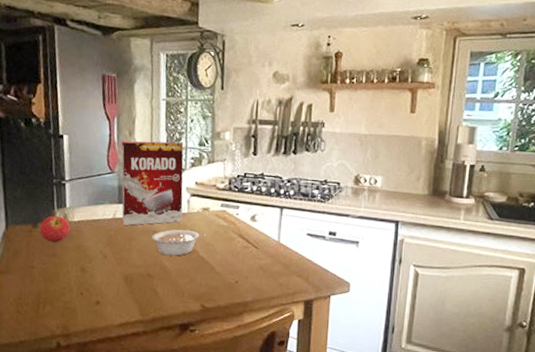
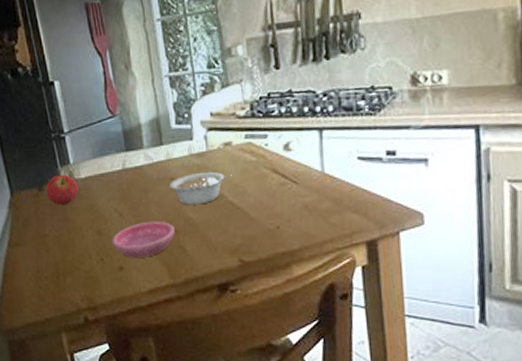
saucer: none [93,265,151,296] -> present [111,221,175,258]
cereal box: present [121,141,184,226] -> none [118,68,201,176]

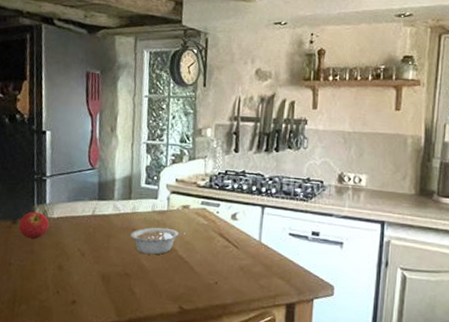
saucer: present [111,221,175,258] -> none [70,263,128,295]

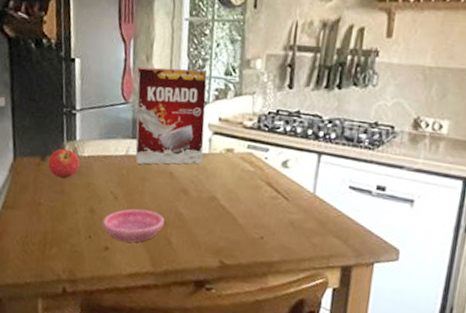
saucer: none [70,263,128,295] -> present [102,209,165,243]
cereal box: none [101,137,165,223] -> present [135,66,207,165]
legume: present [131,227,185,255] -> none [167,172,228,203]

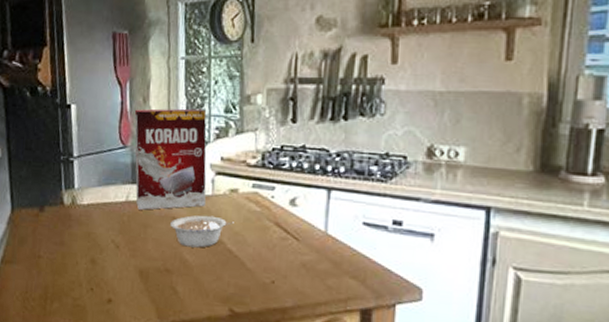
fruit: present [48,148,80,179] -> none [46,197,80,229]
saucer: present [102,209,165,243] -> none [104,257,169,294]
legume: none [167,172,228,203] -> present [170,215,234,248]

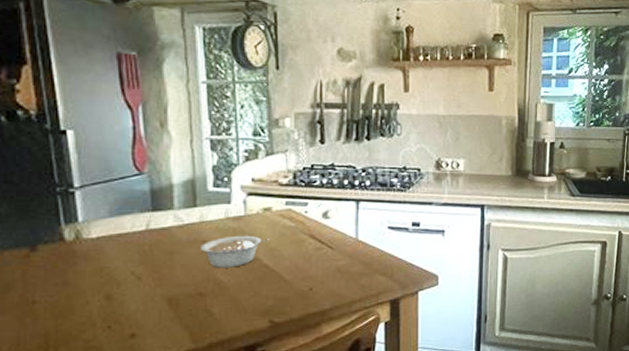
cereal box: present [134,108,207,210] -> none [150,132,238,237]

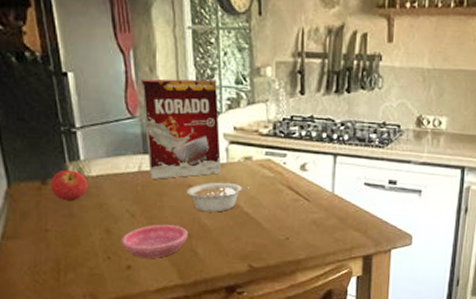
fruit: none [41,233,87,268] -> present [50,170,88,202]
saucer: none [124,284,202,324] -> present [121,224,188,258]
cereal box: none [150,132,238,237] -> present [140,78,221,179]

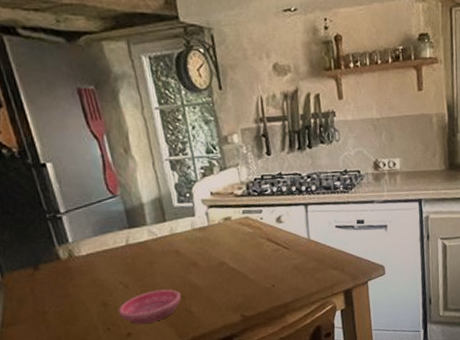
fruit: present [50,170,88,202] -> none [42,252,80,283]
cereal box: present [140,78,221,179] -> none [117,152,204,250]
legume: present [187,182,249,213] -> none [174,243,232,274]

